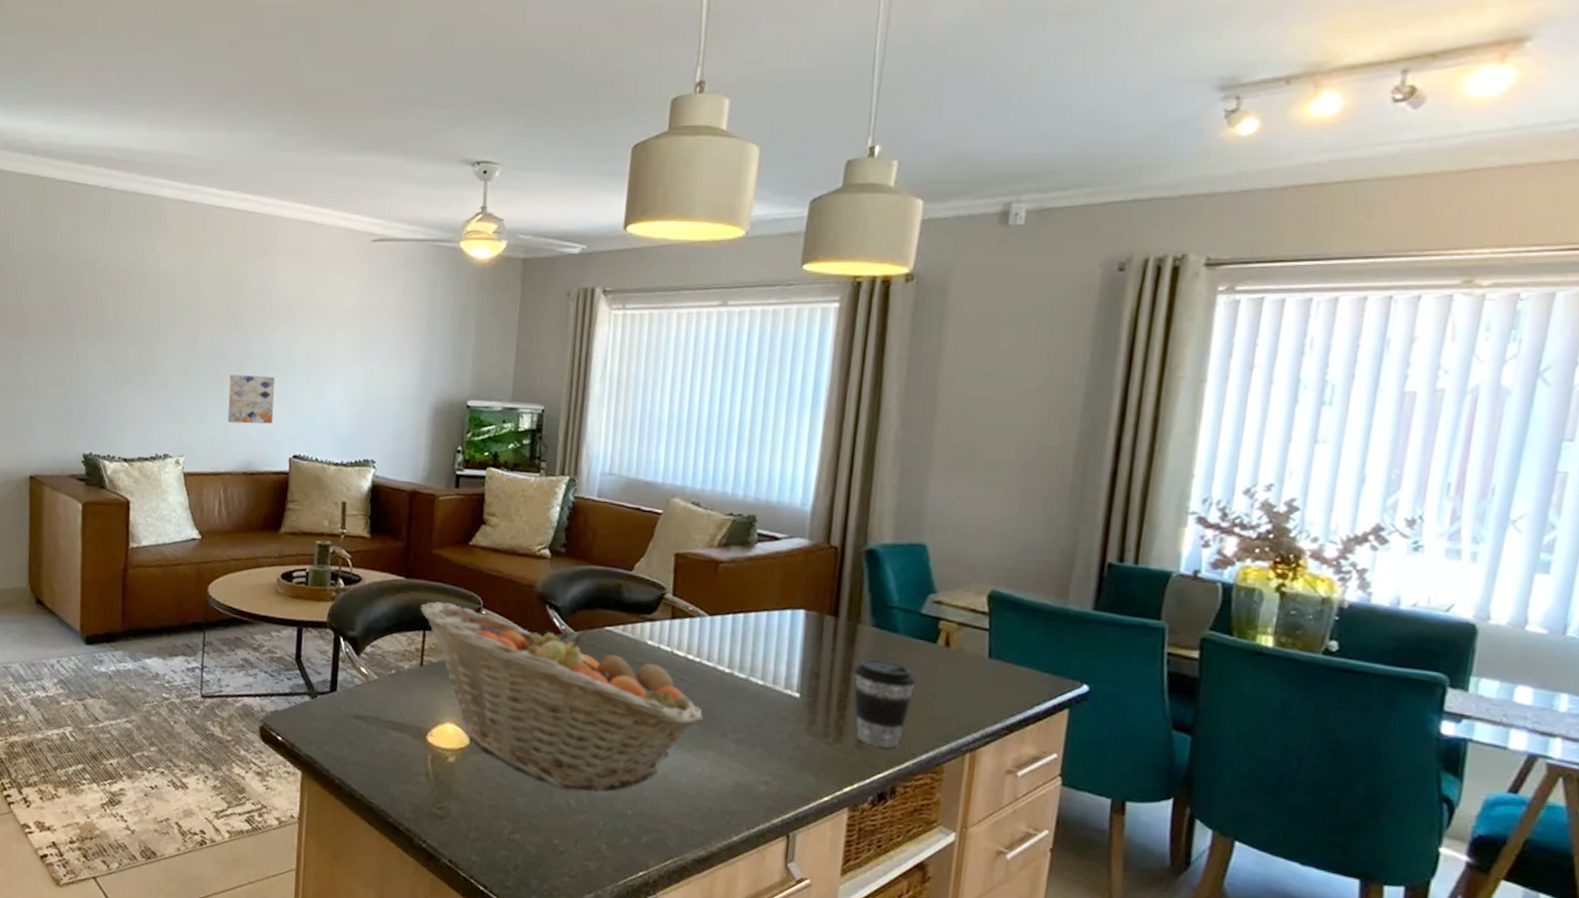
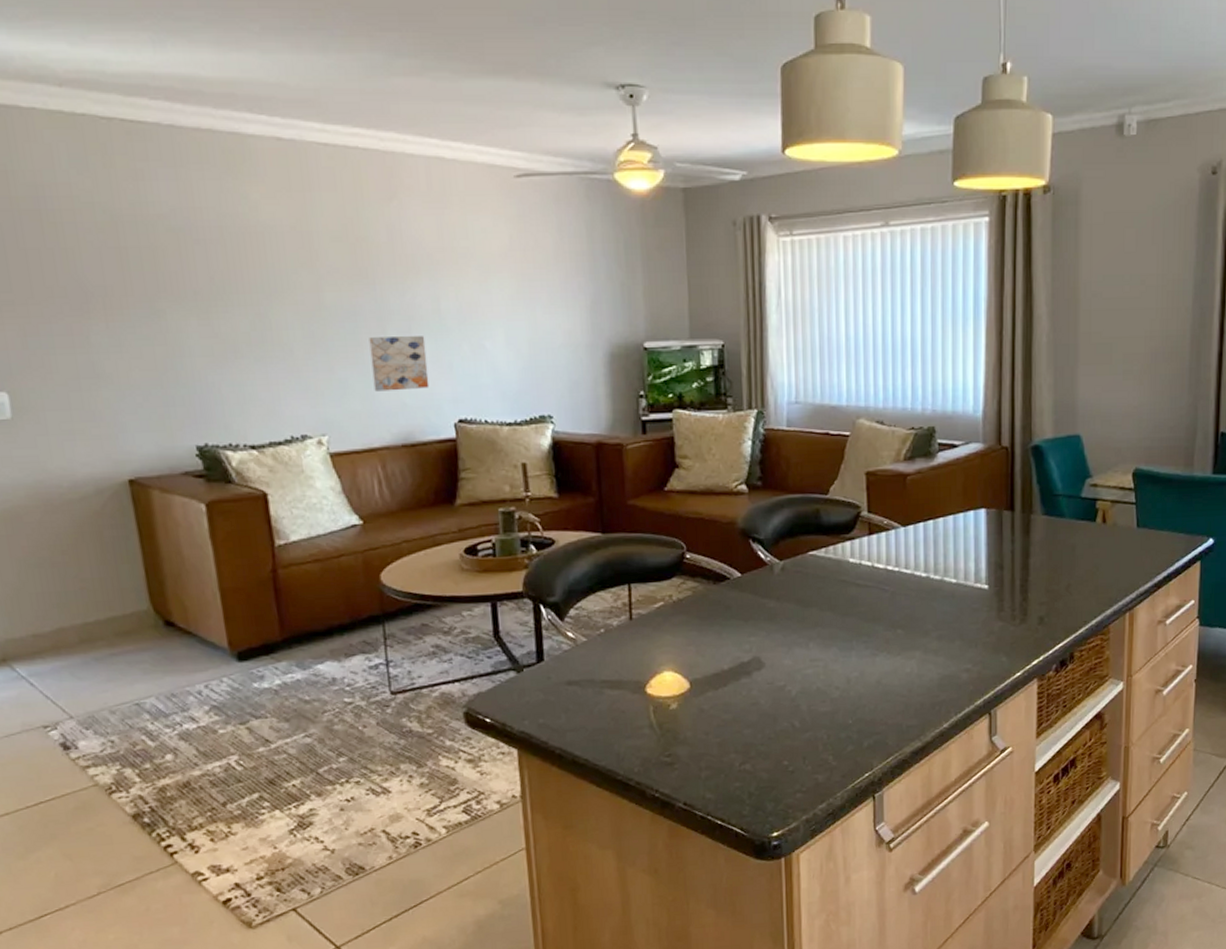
fruit basket: present [420,601,704,792] -> none [622,552,908,713]
coffee cup: present [854,659,916,749] -> none [1031,543,1082,621]

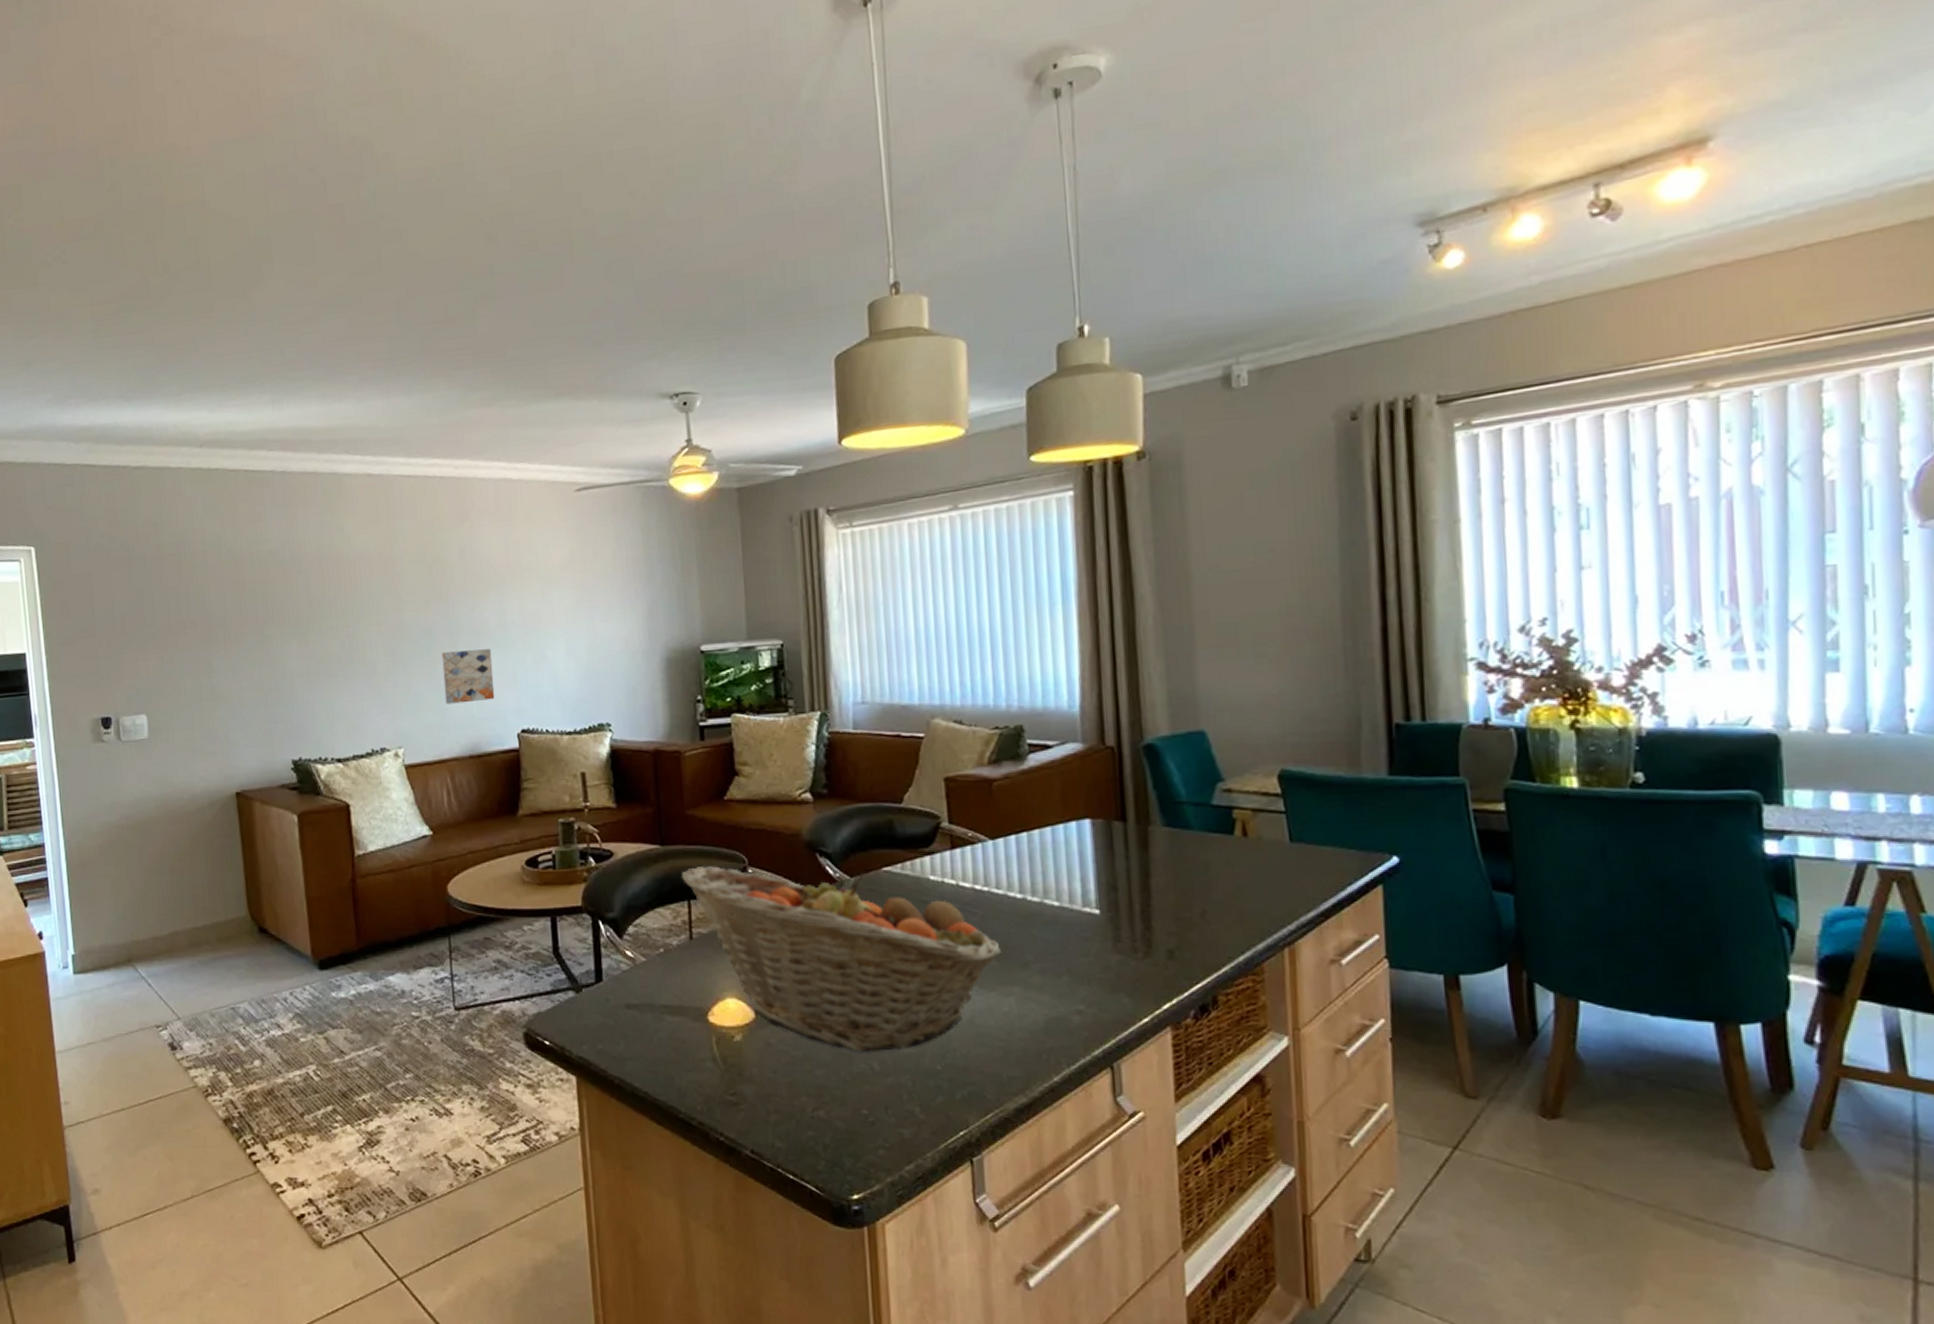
fruit basket: none [622,552,908,713] -> present [681,866,1002,1052]

